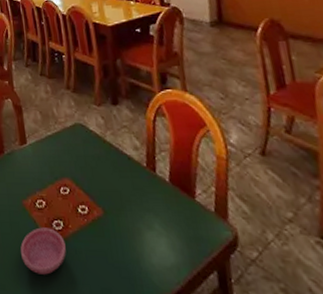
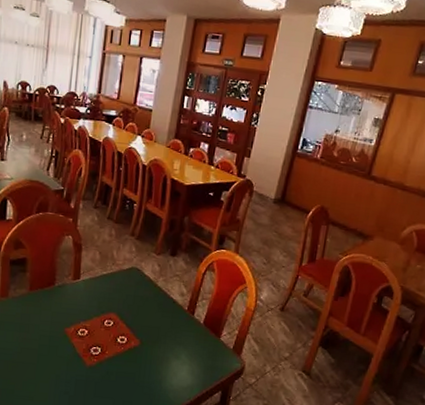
saucer: present [20,227,66,275] -> none [54,351,99,390]

